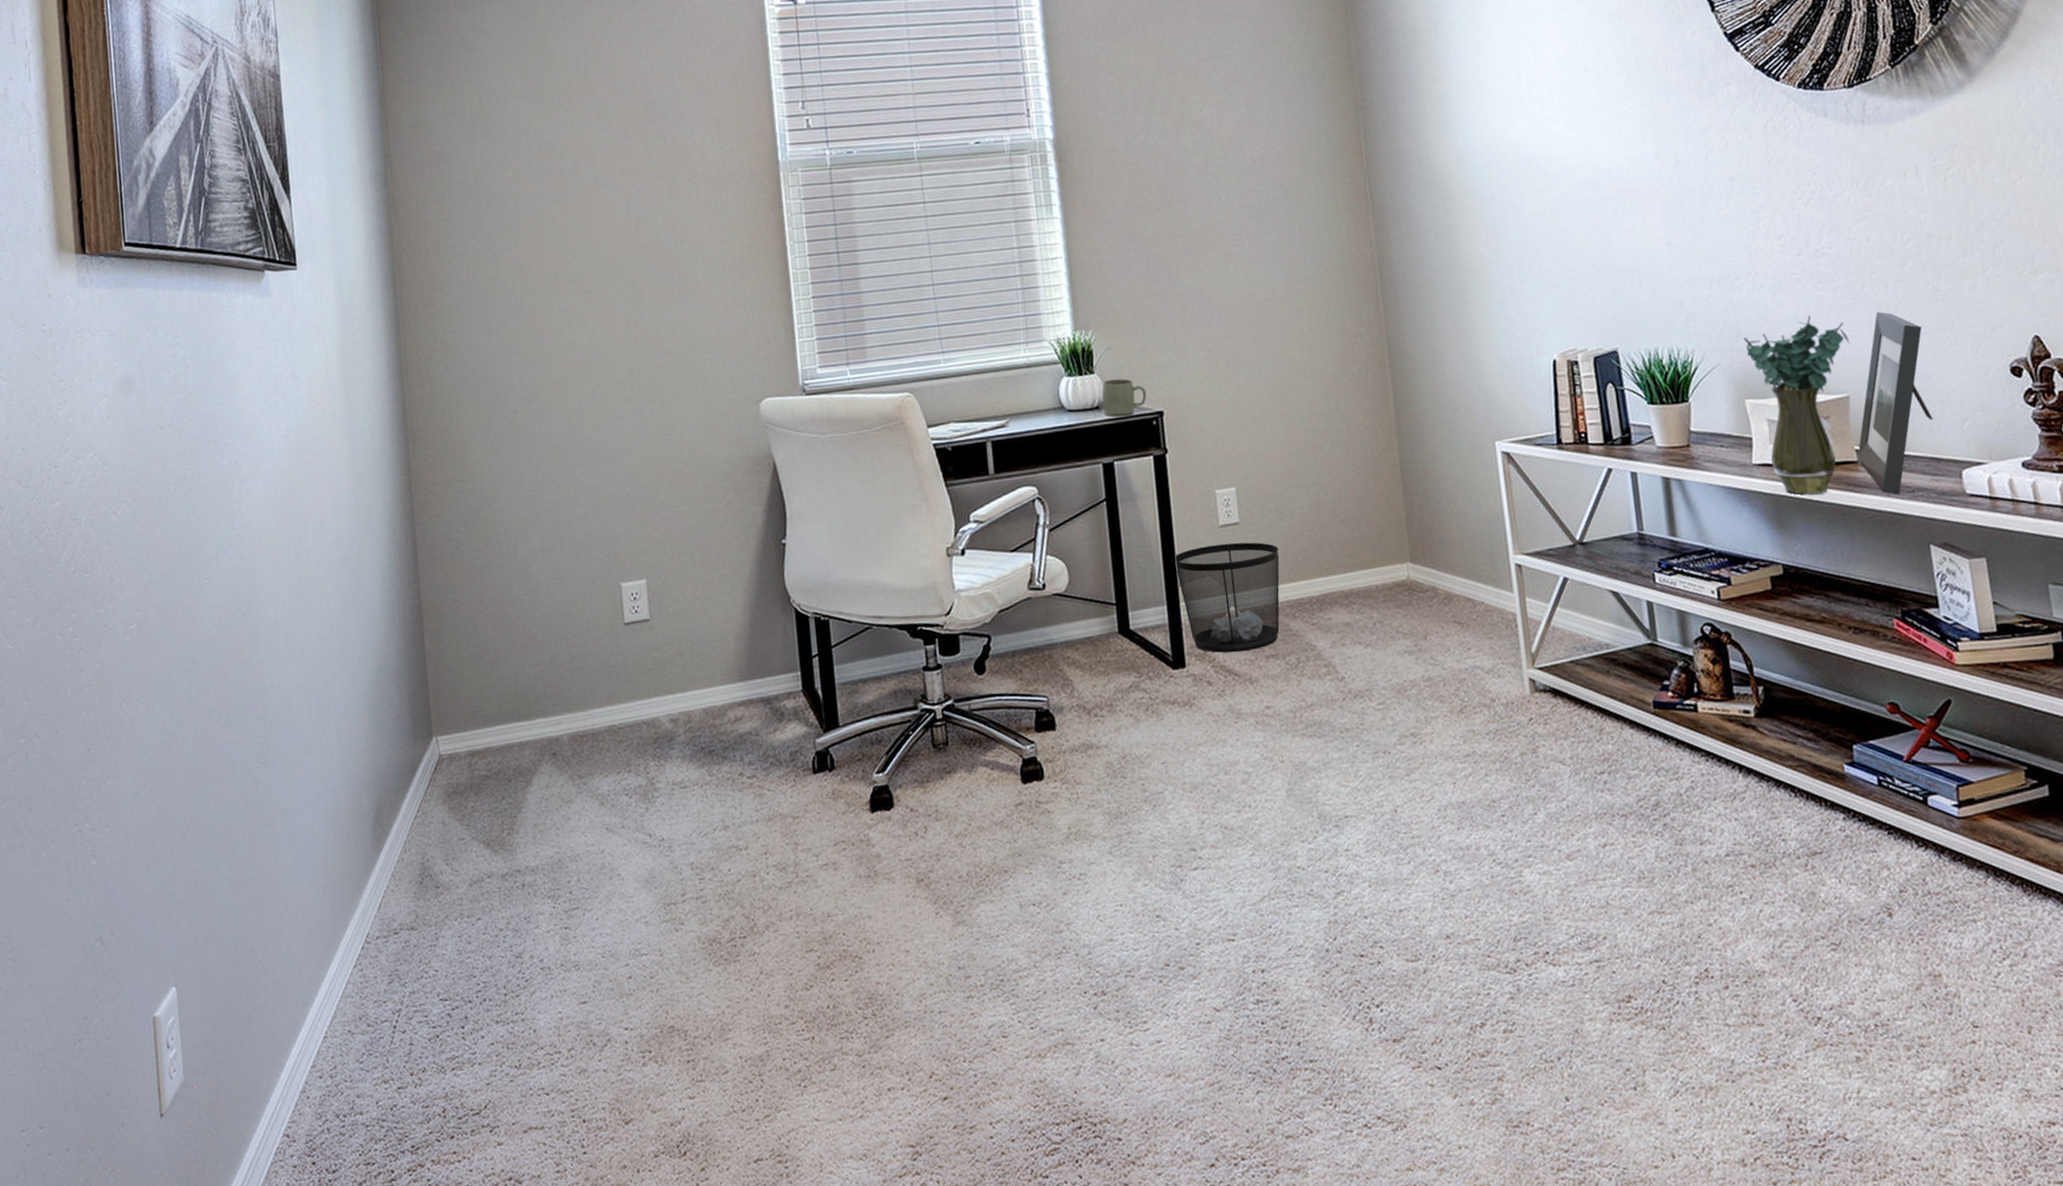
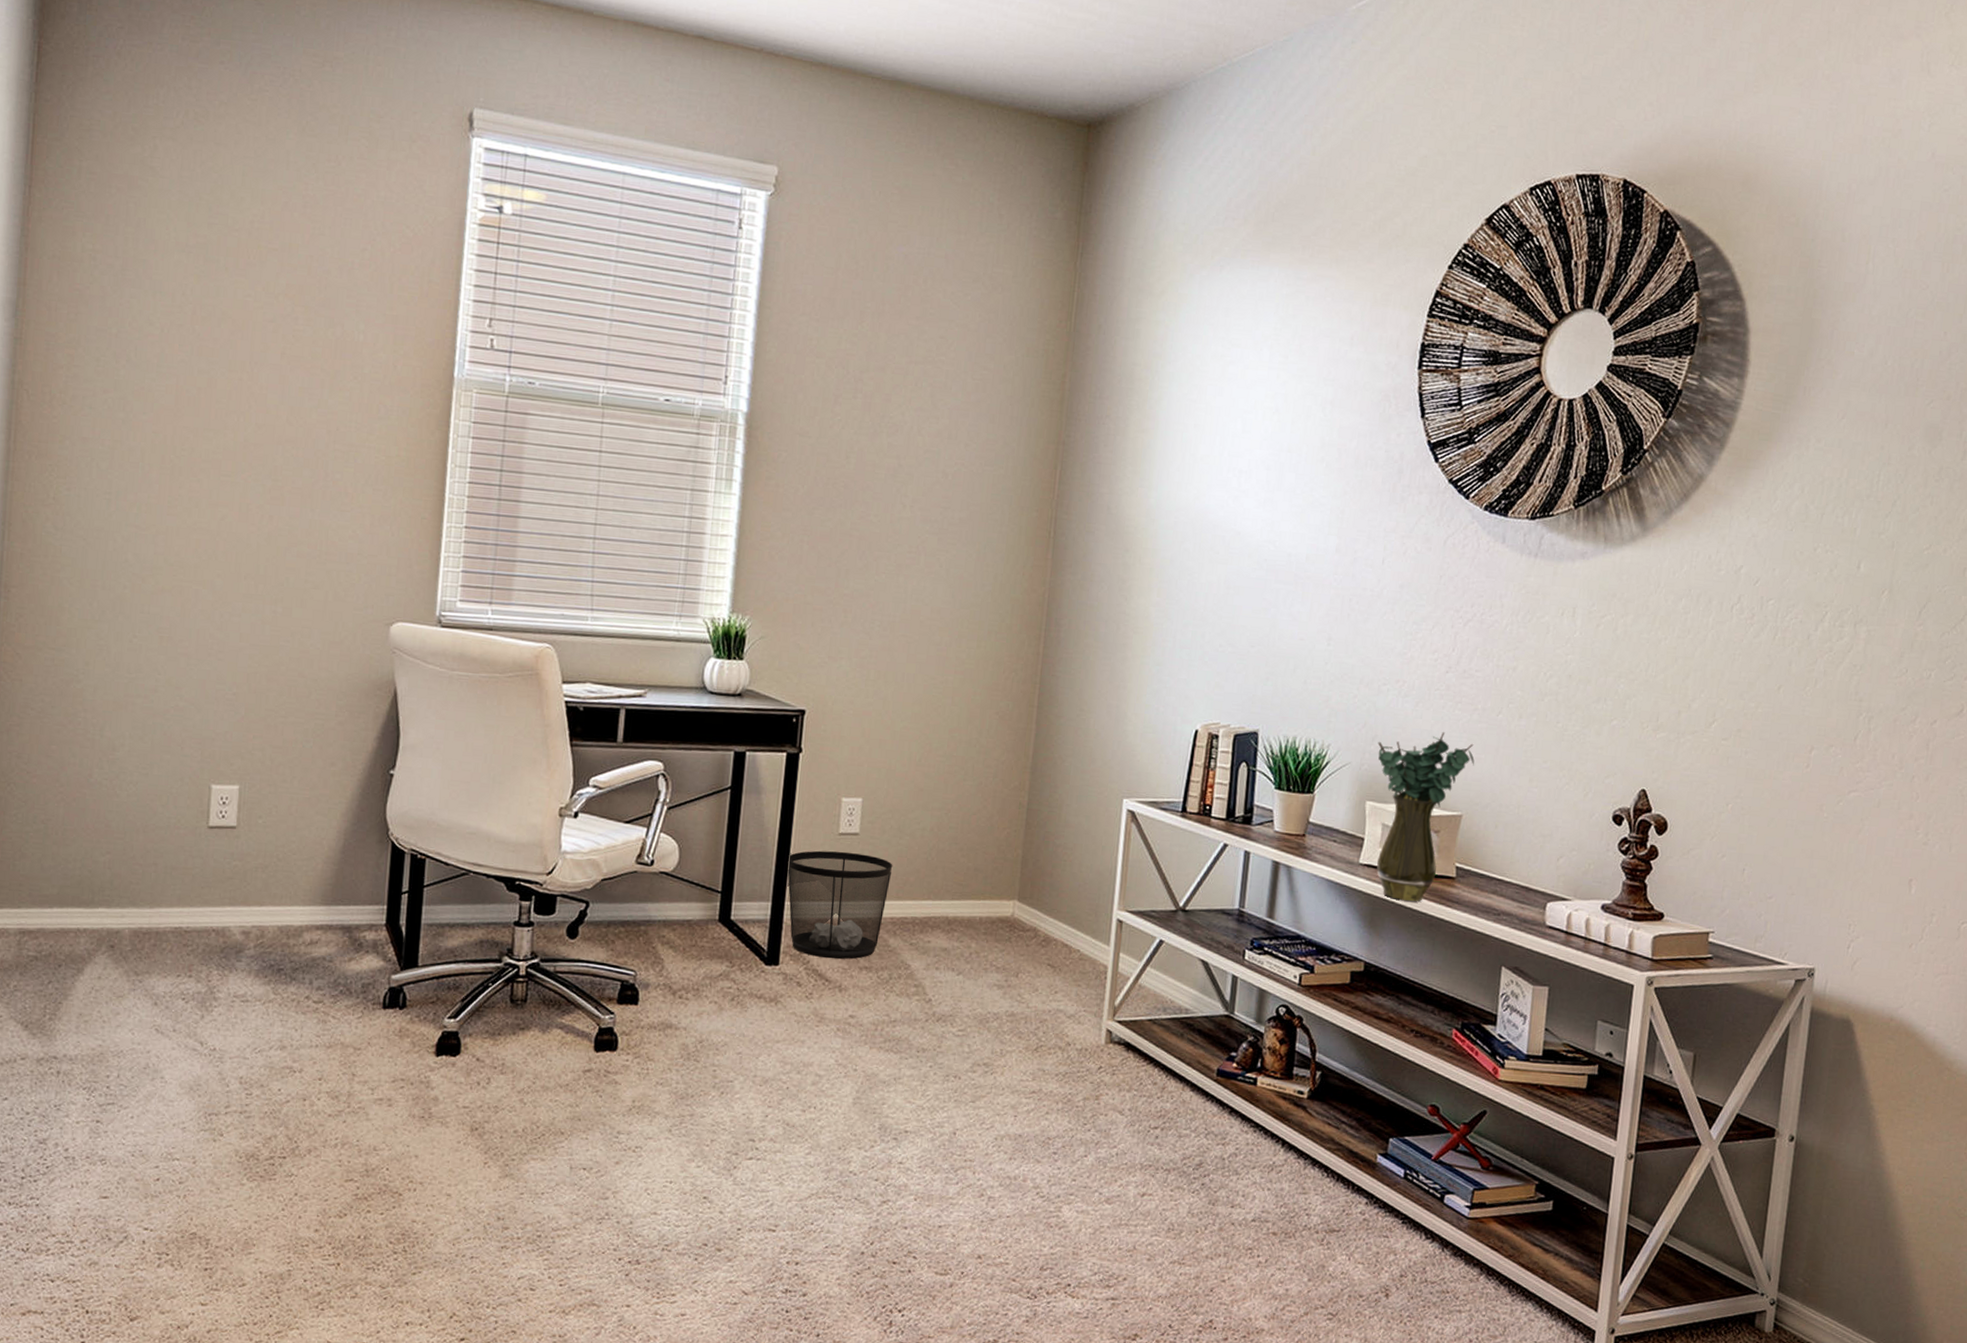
mug: present [1101,378,1147,418] -> none [745,669,792,710]
picture frame: present [1857,311,1933,495] -> none [1455,740,1543,915]

